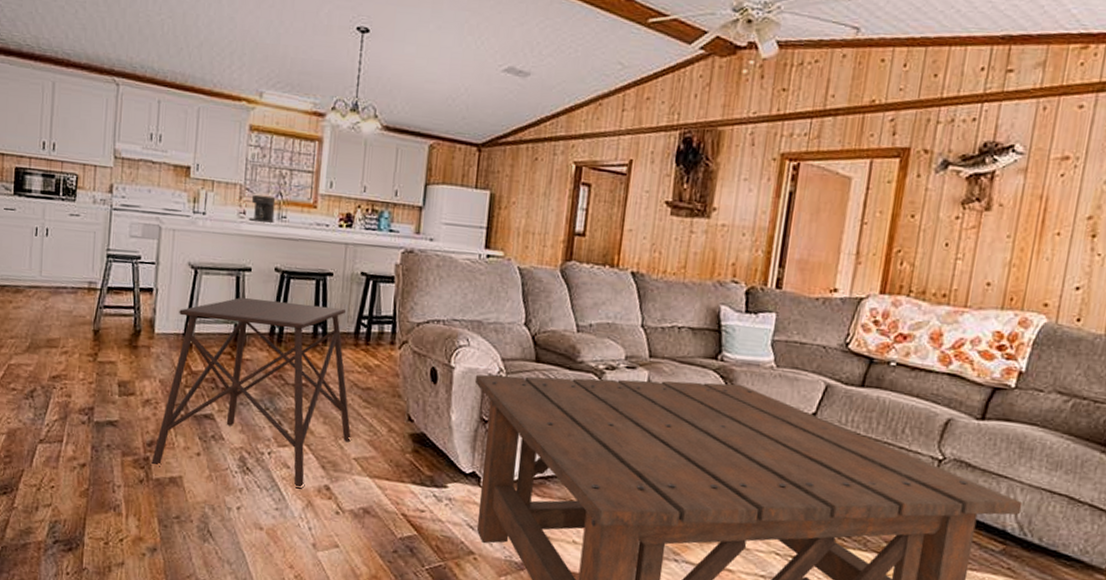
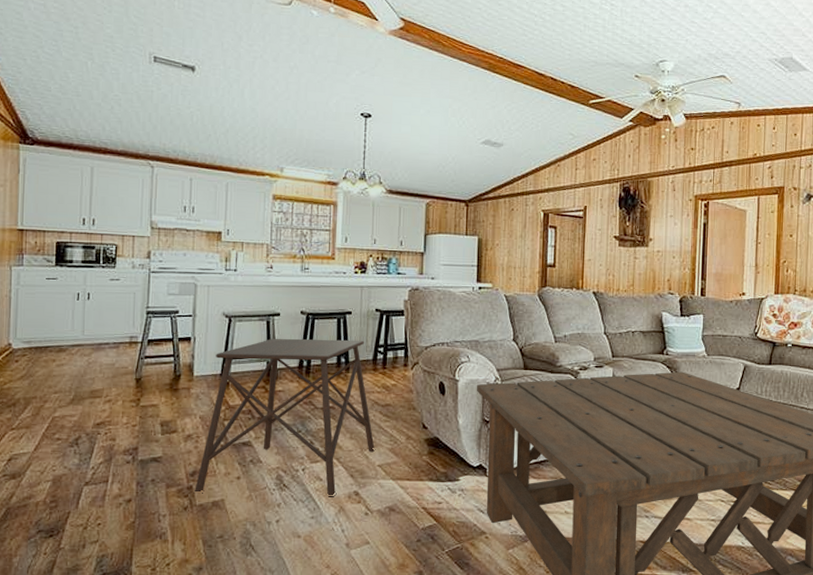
coffee maker: present [248,195,276,224] -> none [275,252,299,275]

